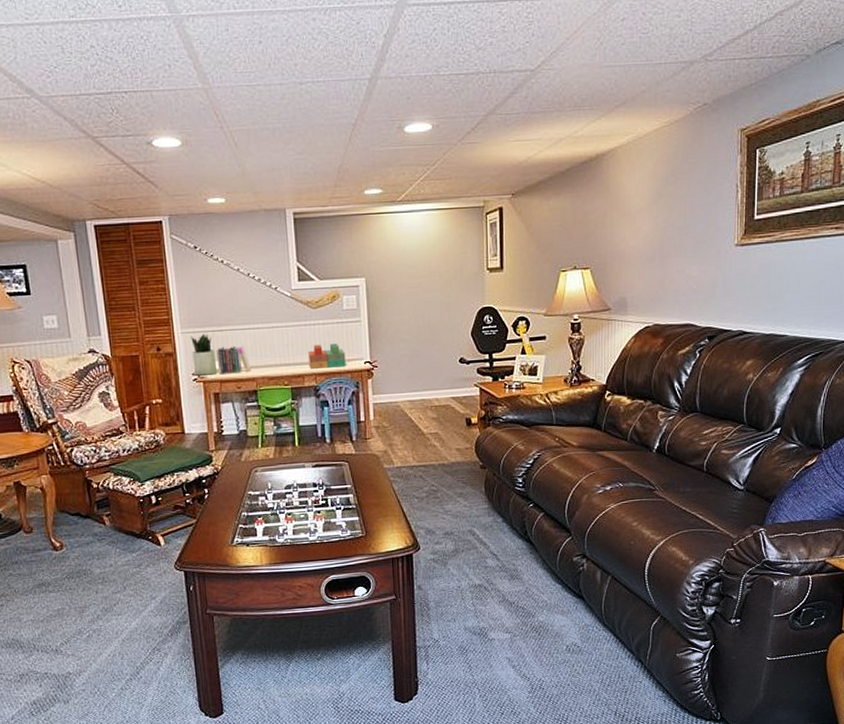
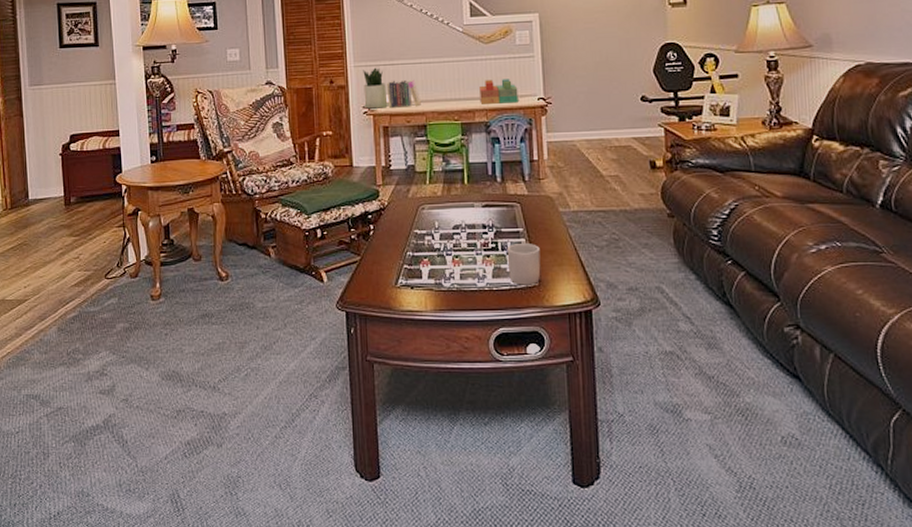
mug: none [336,498,368,536] -> present [506,242,541,285]

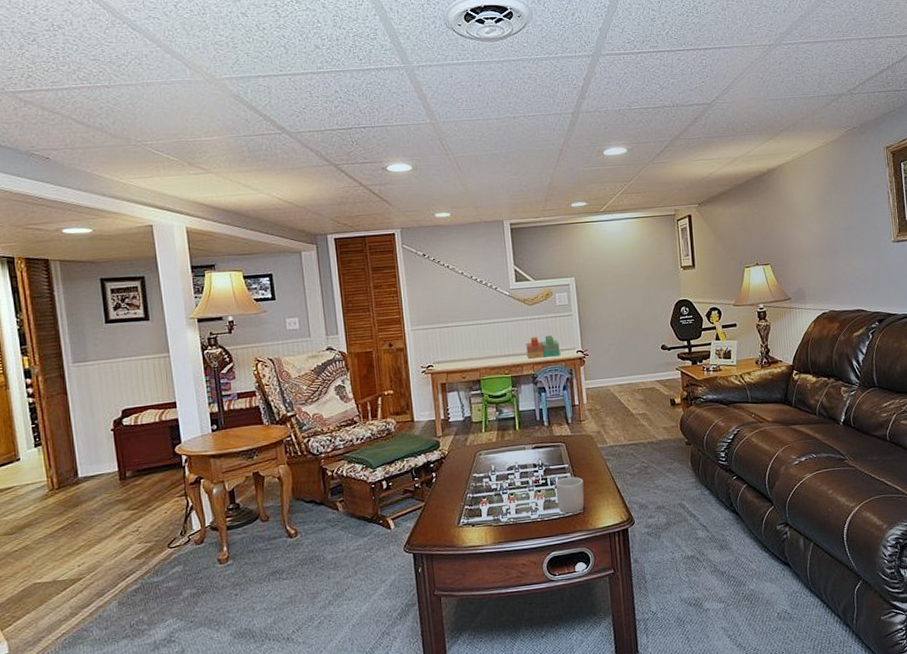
planter: present [363,67,389,109] -> none [420,330,446,368]
books: present [387,79,422,108] -> none [443,339,476,366]

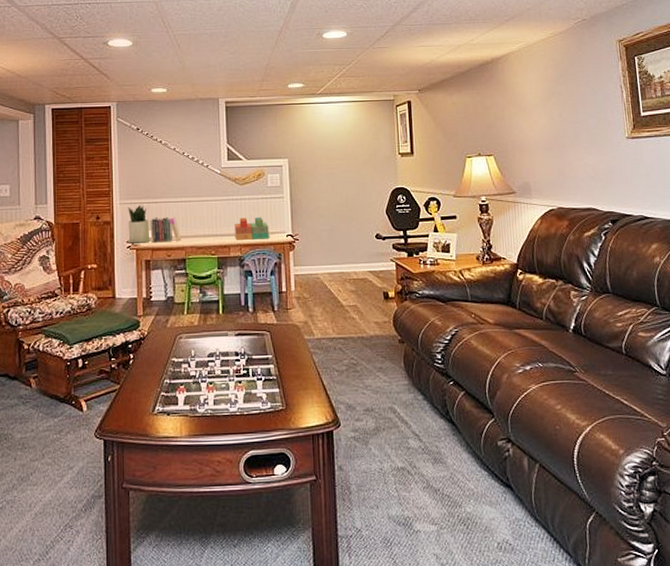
planter: none [420,330,446,368] -> present [127,205,152,243]
books: none [443,339,476,366] -> present [150,216,182,243]
mug: present [555,476,585,514] -> none [257,368,288,409]

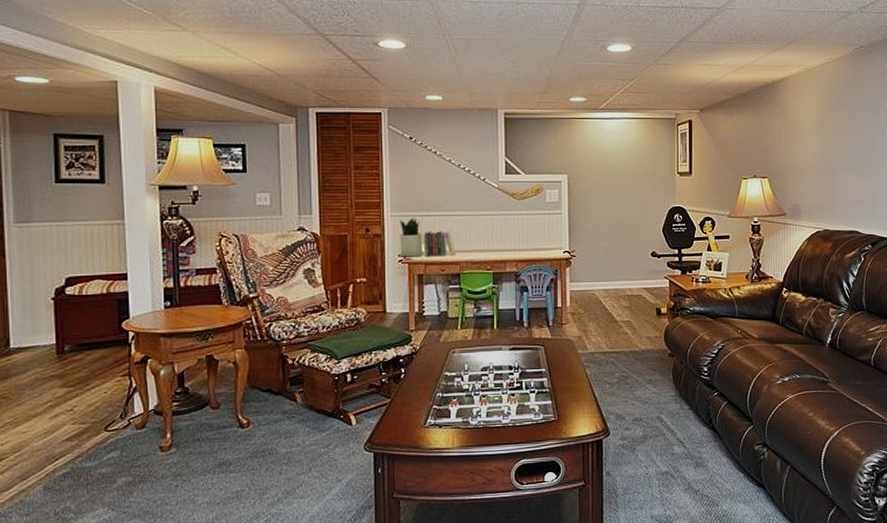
toy blocks: present [235,217,269,241] -> none [511,233,546,257]

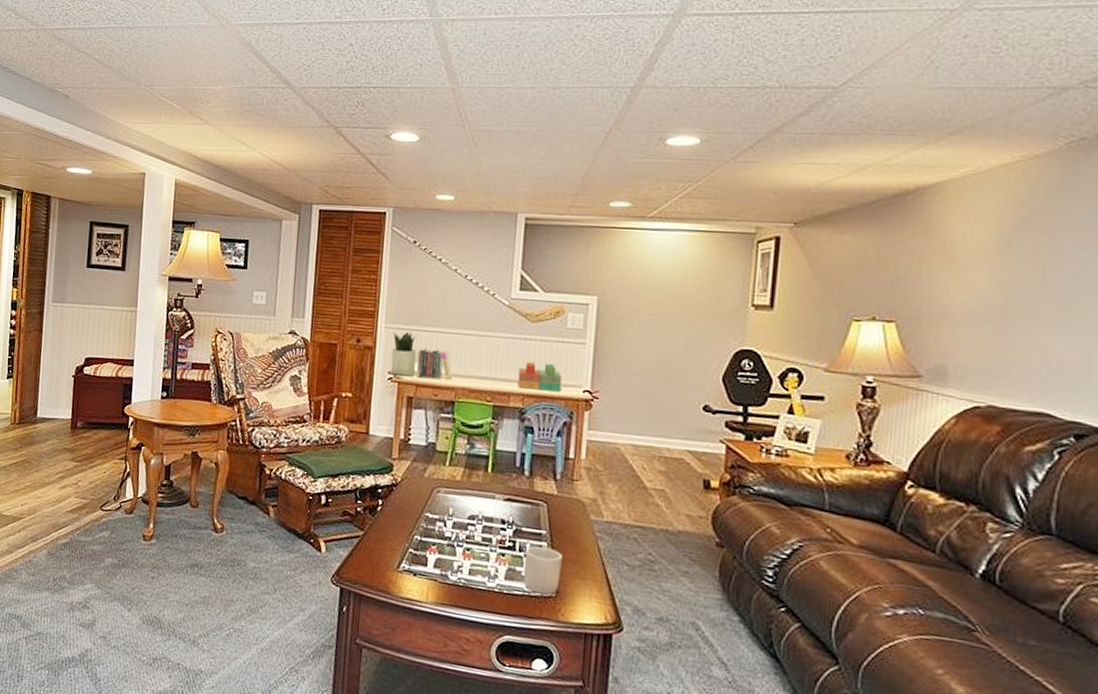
toy blocks: none [511,233,546,257] -> present [517,362,562,392]
mug: none [530,381,560,420] -> present [523,546,563,595]

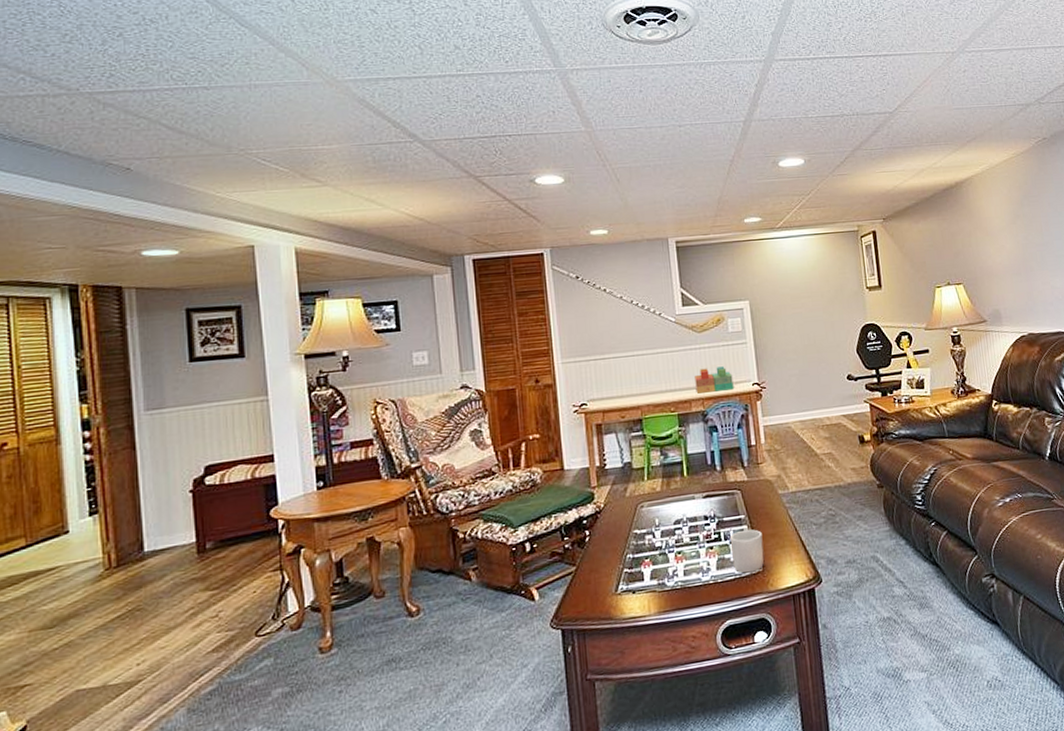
planter: present [388,331,417,377] -> none [571,363,602,407]
books: present [415,347,454,381] -> none [598,372,637,404]

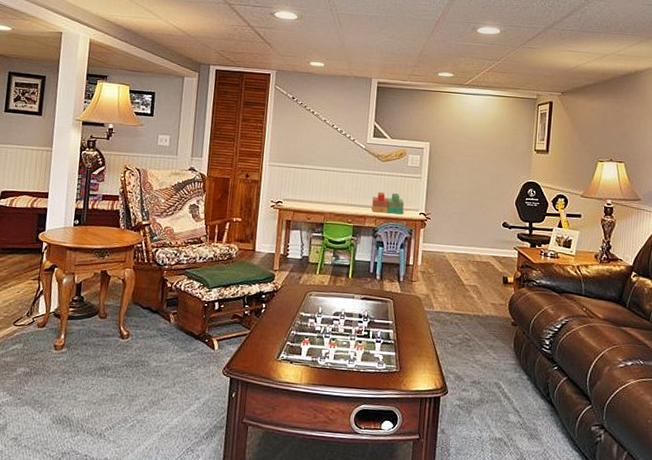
mug: present [729,529,765,573] -> none [375,333,404,371]

